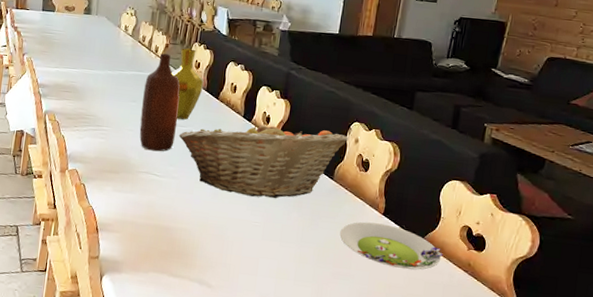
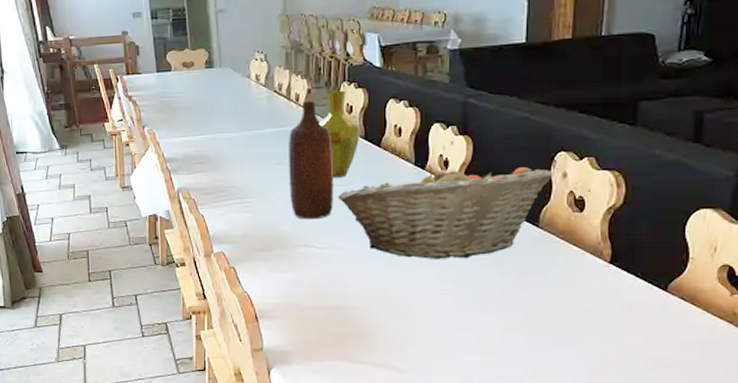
salad plate: present [339,221,443,270] -> none [555,274,697,328]

